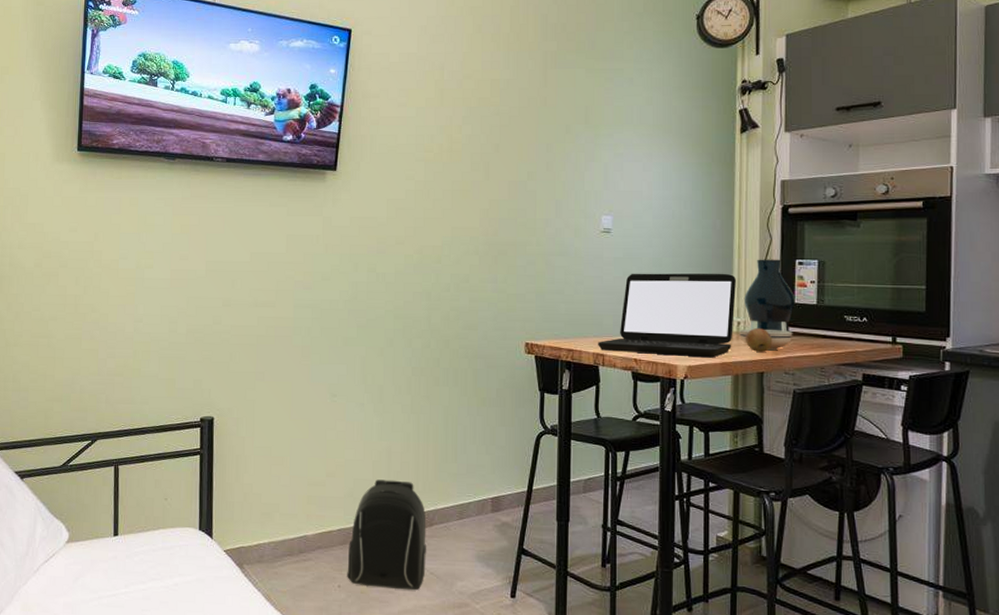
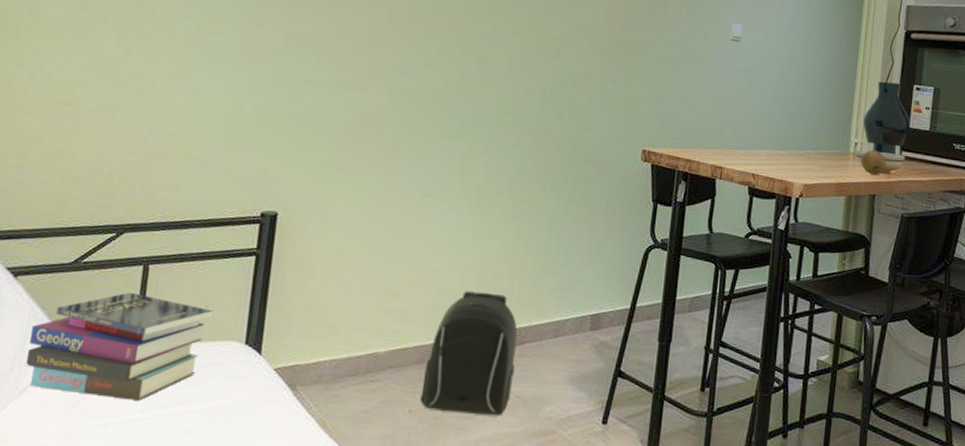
books: none [36,488,172,578] -> present [25,292,214,400]
laptop: present [598,273,736,358] -> none [717,85,857,177]

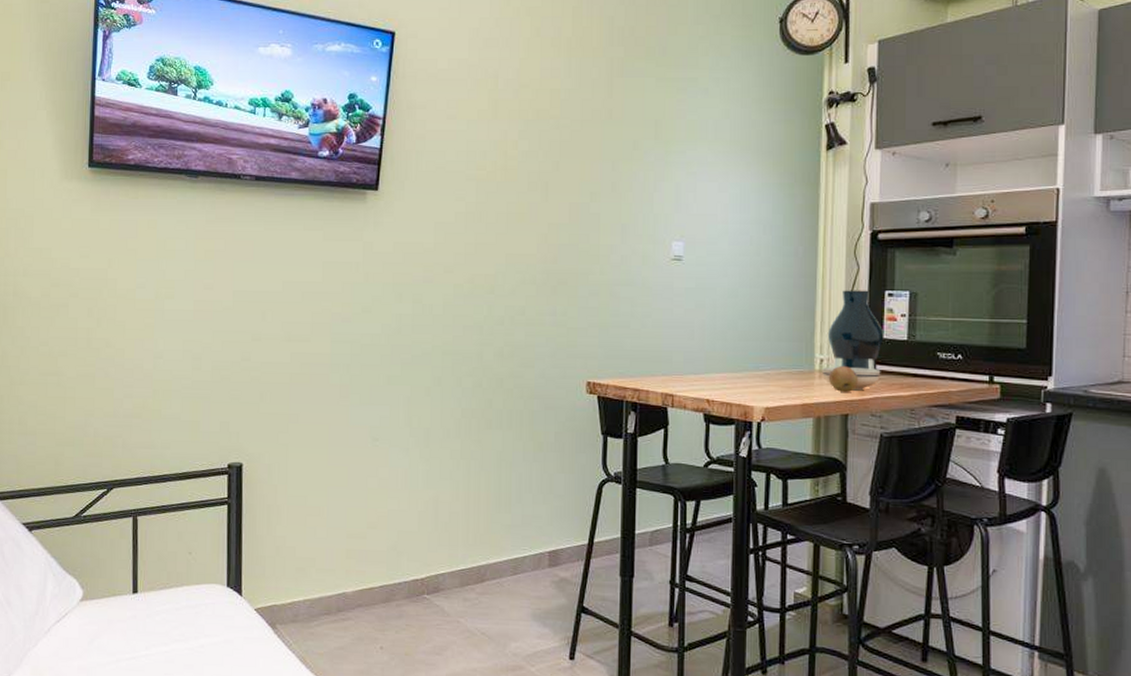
books: present [25,292,214,400] -> none [47,542,197,639]
backpack: present [420,291,518,416] -> none [390,531,478,652]

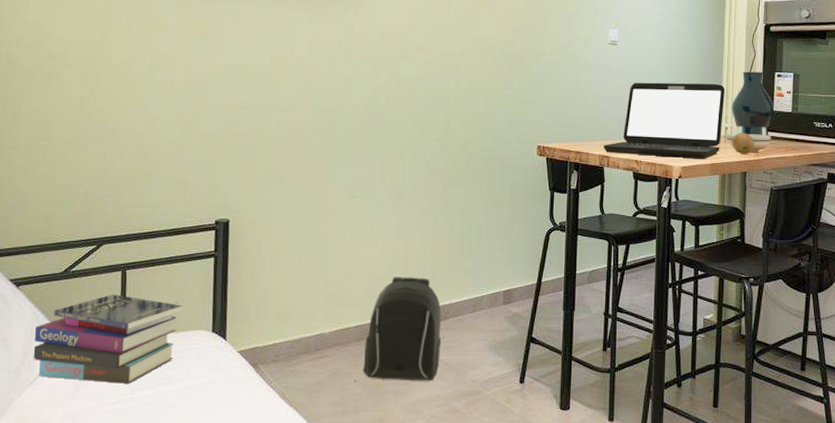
books: none [47,542,197,639] -> present [33,294,183,384]
backpack: none [390,531,478,652] -> present [363,277,442,381]
laptop: none [667,305,819,399] -> present [604,82,725,159]

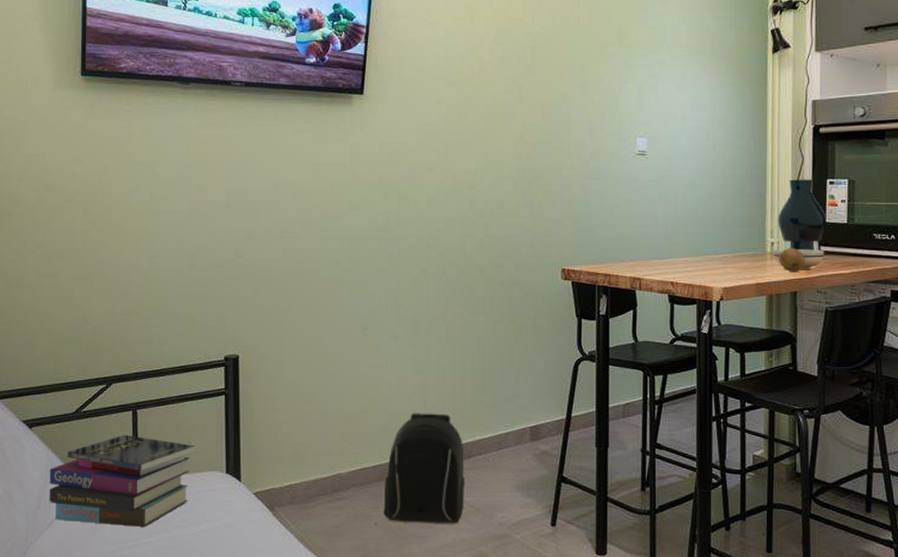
laptop: present [604,82,725,159] -> none [635,194,769,279]

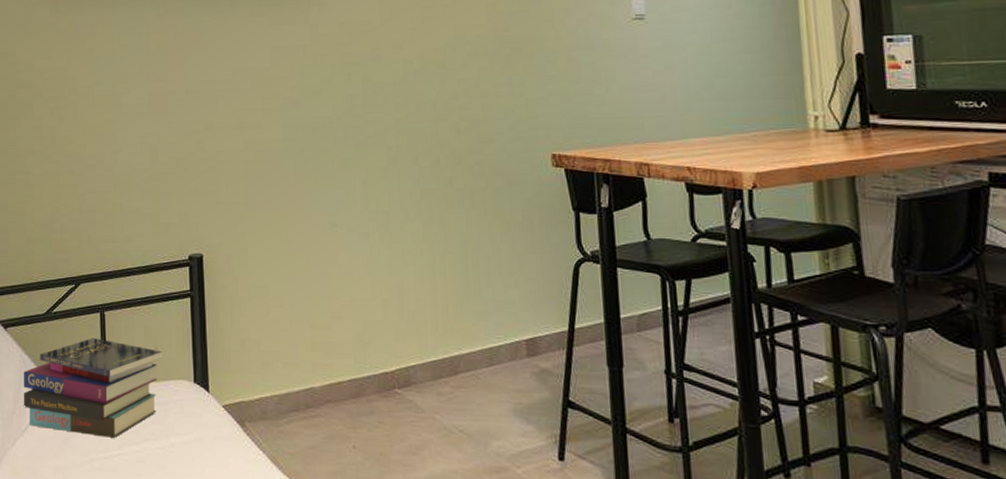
backpack: present [383,413,466,524] -> none [362,321,454,452]
bowl: present [772,249,825,269] -> none [817,123,890,148]
vase: present [778,179,827,251] -> none [820,37,888,126]
fruit: present [778,248,805,273] -> none [826,122,863,153]

